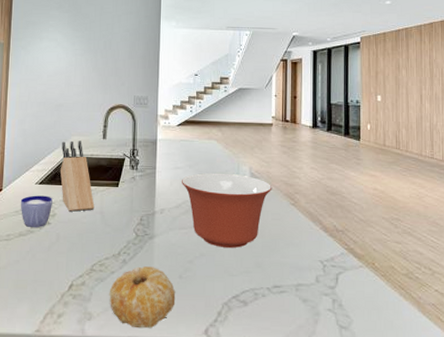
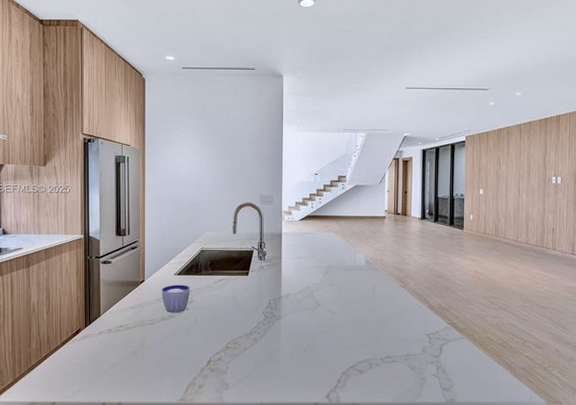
knife block: present [60,140,95,212] -> none [195,236,228,298]
fruit: present [109,266,176,329] -> none [243,343,301,395]
mixing bowl: present [181,172,272,248] -> none [304,261,385,325]

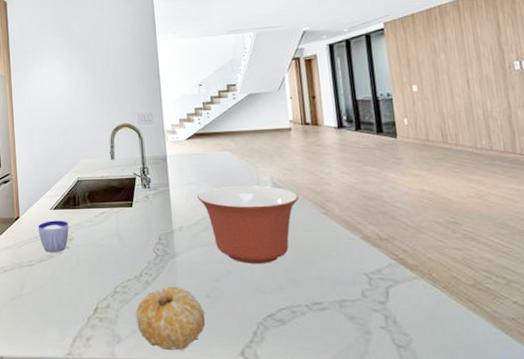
fruit: none [243,343,301,395] -> present [135,287,206,351]
mixing bowl: none [304,261,385,325] -> present [197,185,299,264]

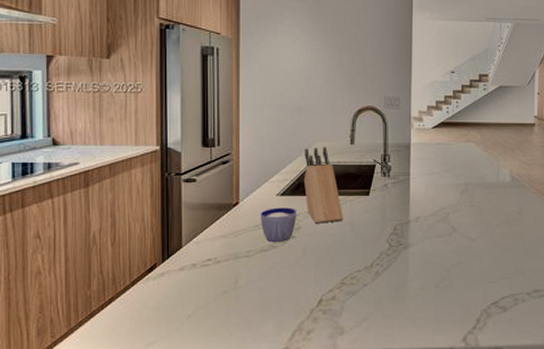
knife block: none [71,163,111,235] -> present [303,147,344,224]
fruit: present [135,287,206,351] -> none [362,277,433,340]
mixing bowl: present [197,185,299,264] -> none [437,177,534,254]

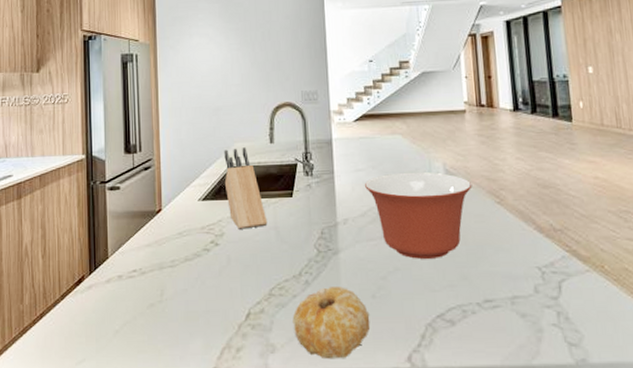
cup: present [260,207,296,243] -> none [183,213,219,251]
fruit: none [362,277,433,340] -> present [292,287,370,359]
mixing bowl: none [437,177,534,254] -> present [364,172,472,259]

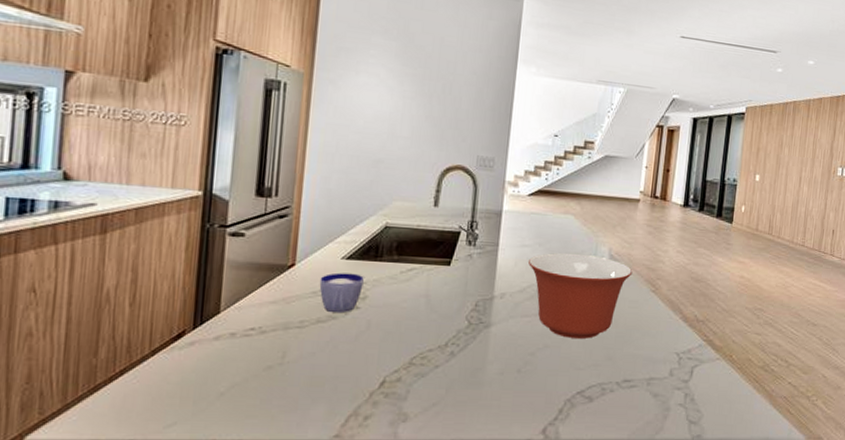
cup: none [183,213,219,251] -> present [319,272,364,314]
knife block: present [224,147,268,229] -> none [375,206,419,294]
fruit: present [292,287,370,359] -> none [430,359,512,430]

